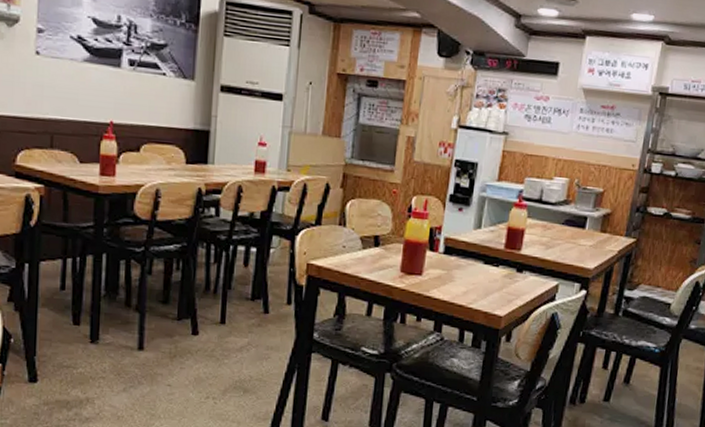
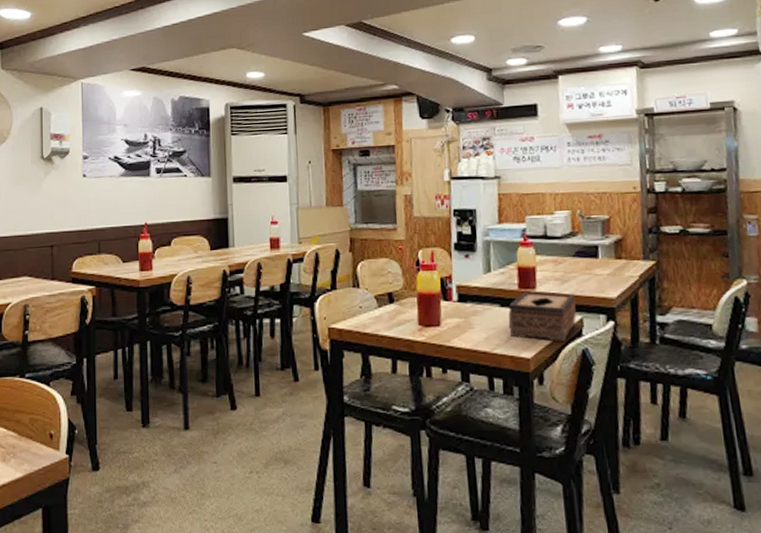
tissue box: none [488,252,556,304] -> present [508,291,577,342]

